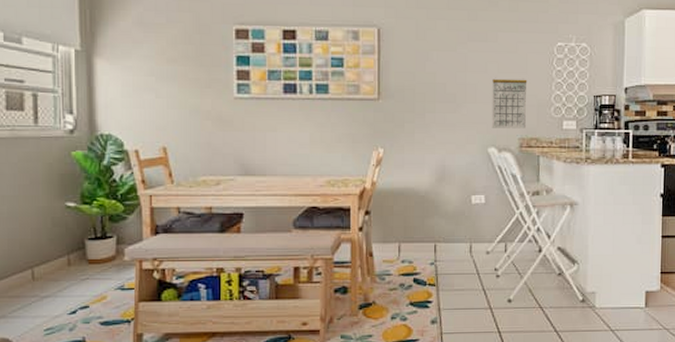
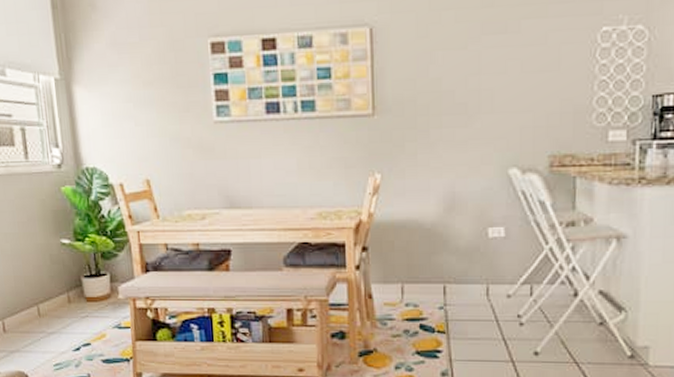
calendar: present [492,78,527,129] -> none [513,79,560,144]

